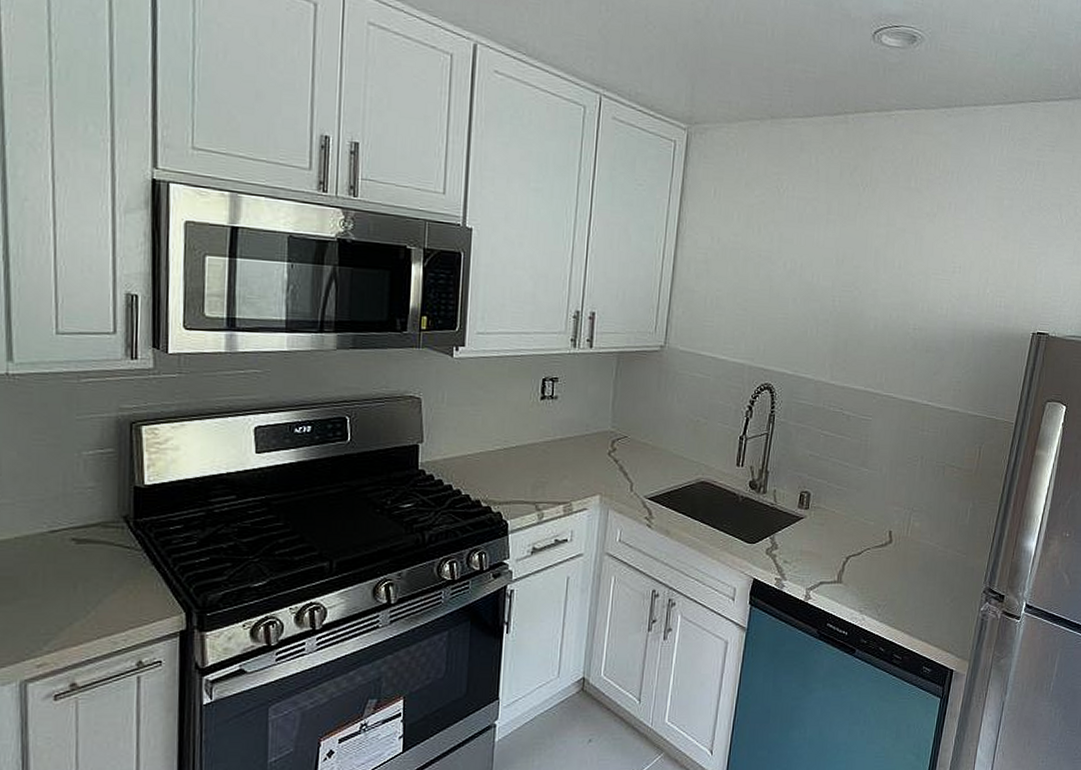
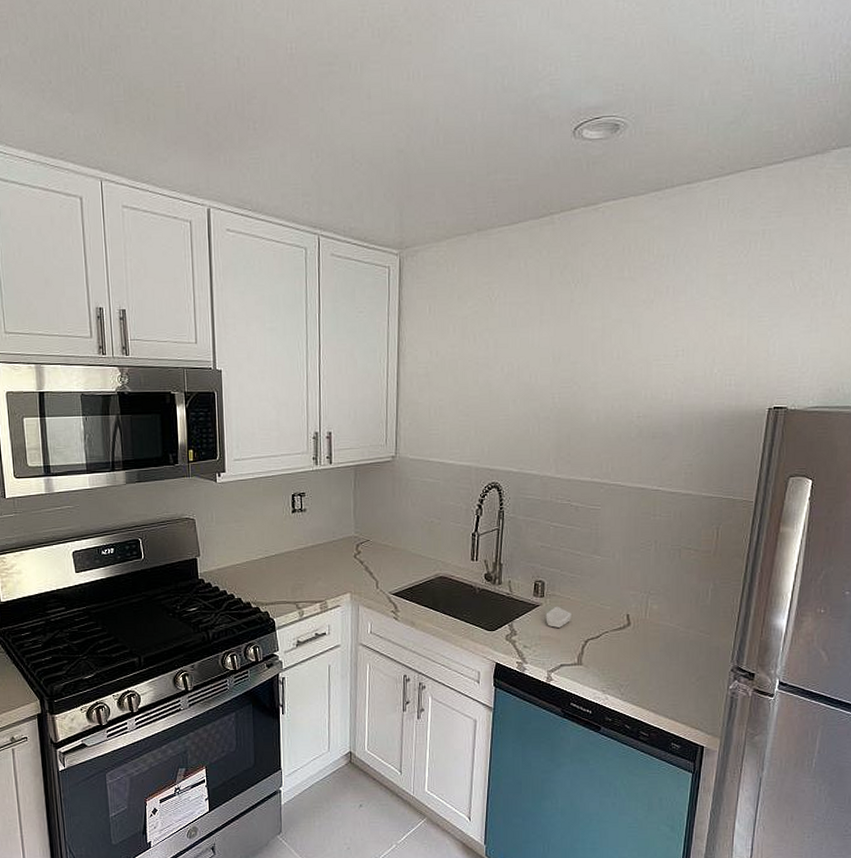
soap bar: none [809,519,835,542] -> present [546,606,572,628]

